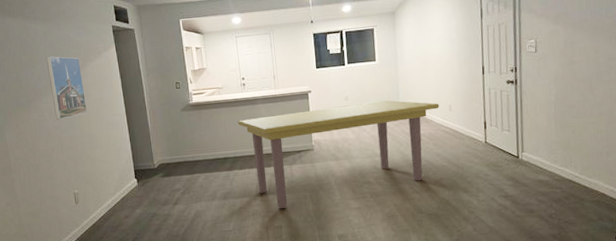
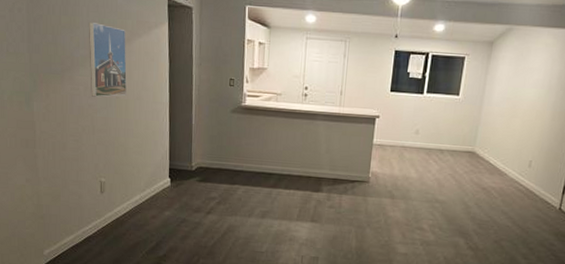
dining table: present [237,100,440,209] -> none [291,134,519,239]

